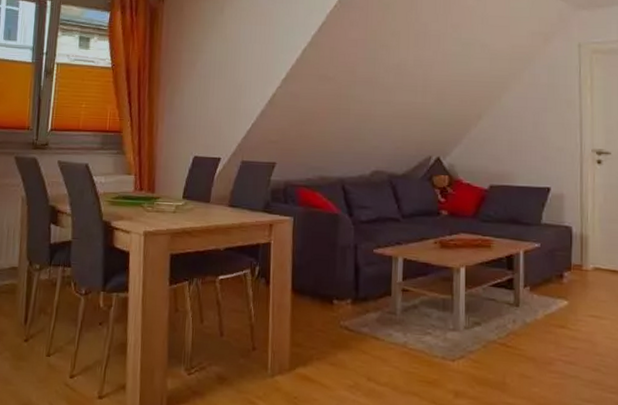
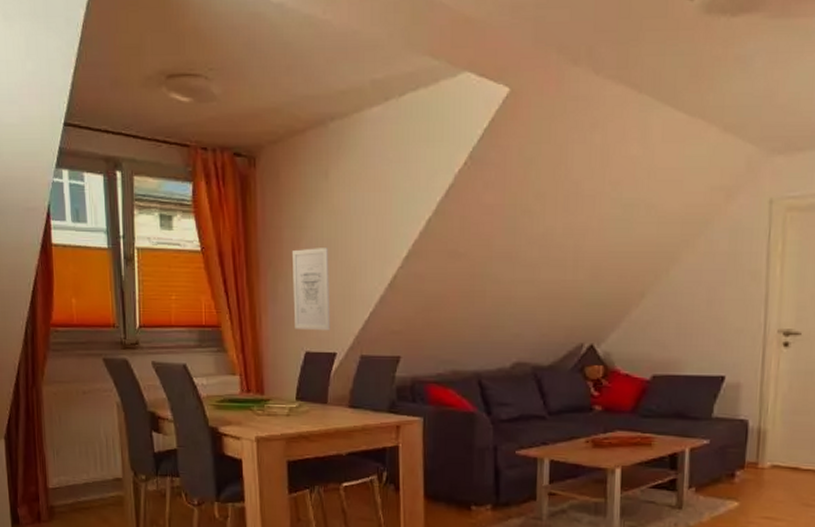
wall art: none [186,68,220,139] -> present [291,248,331,331]

